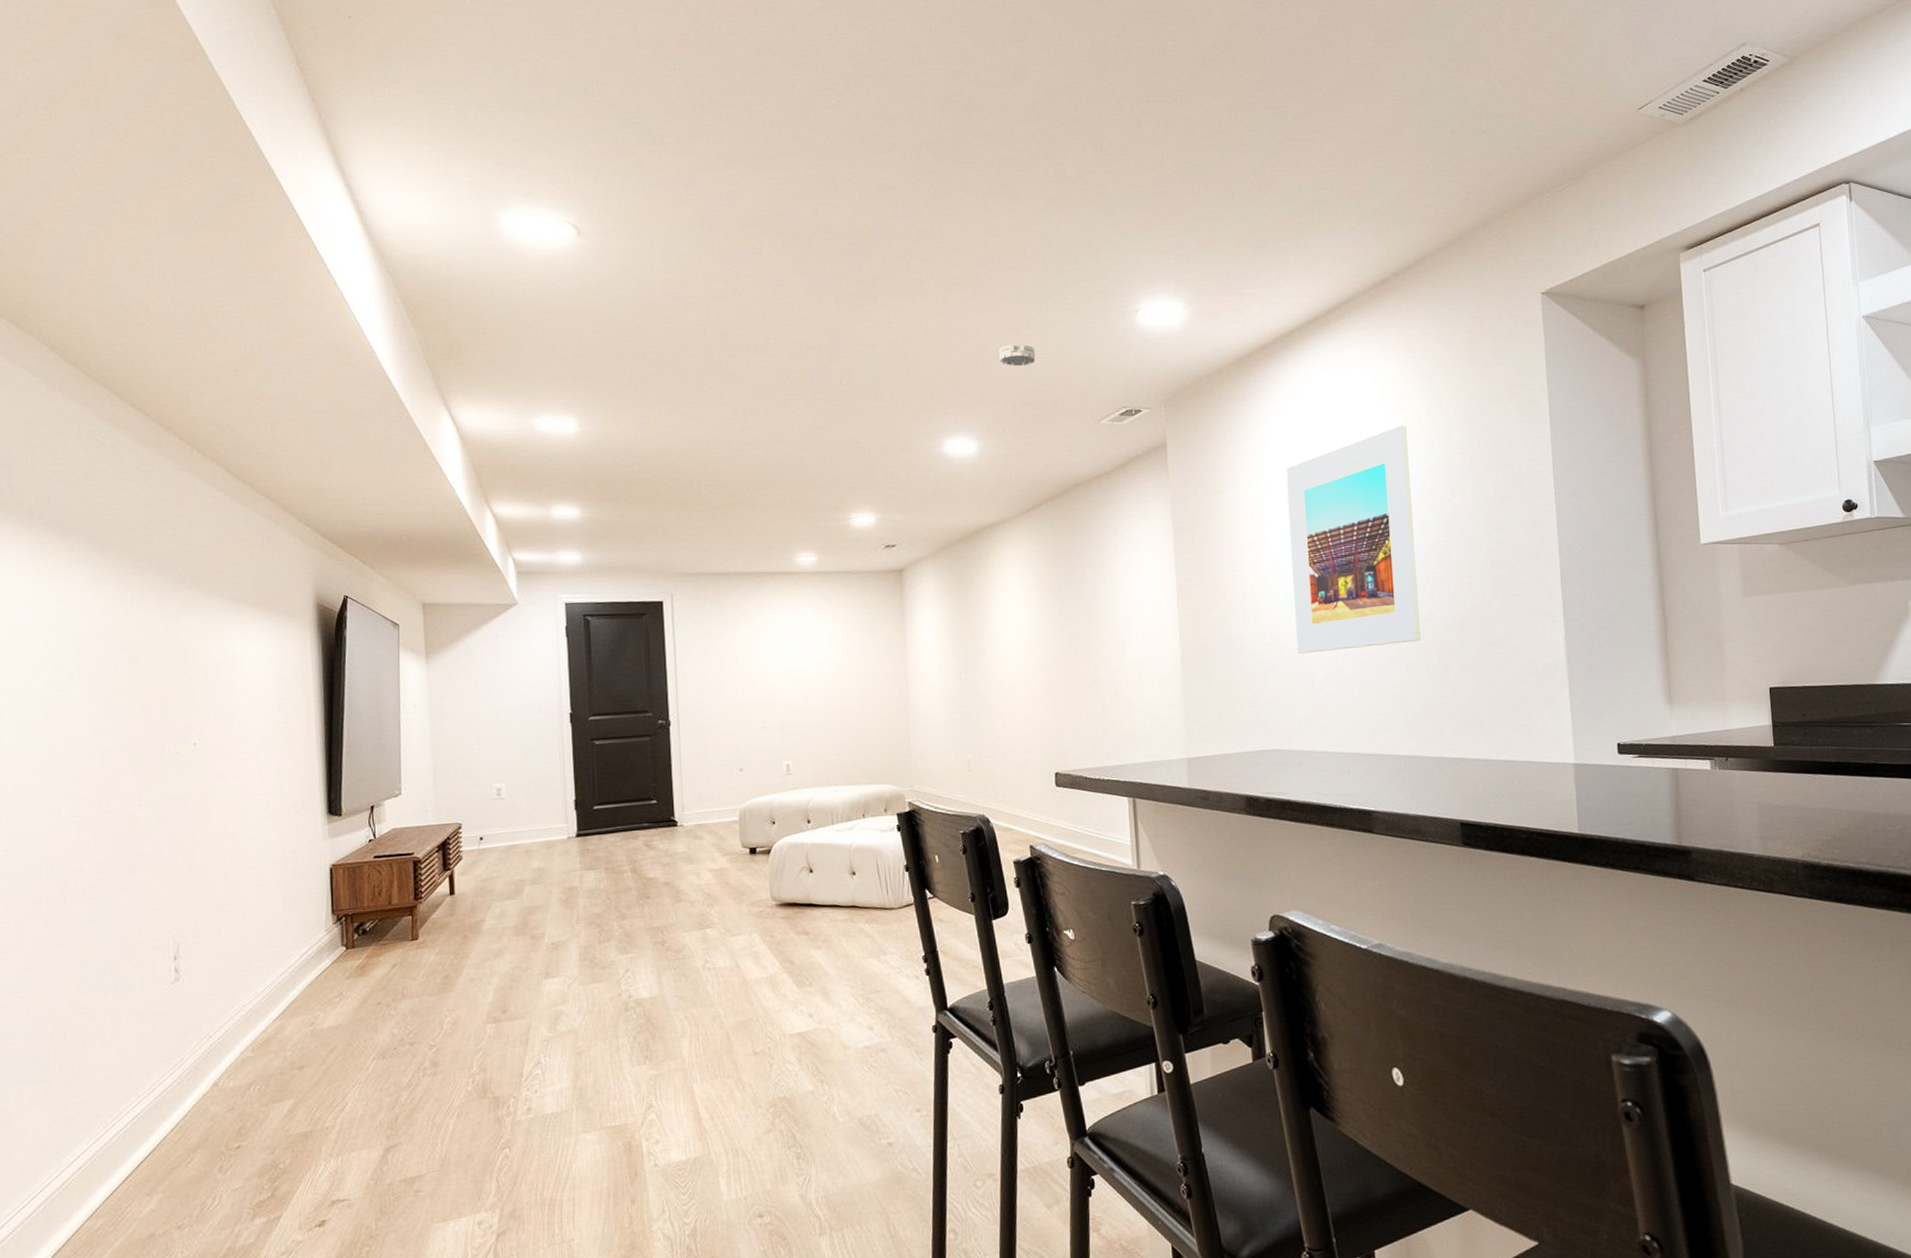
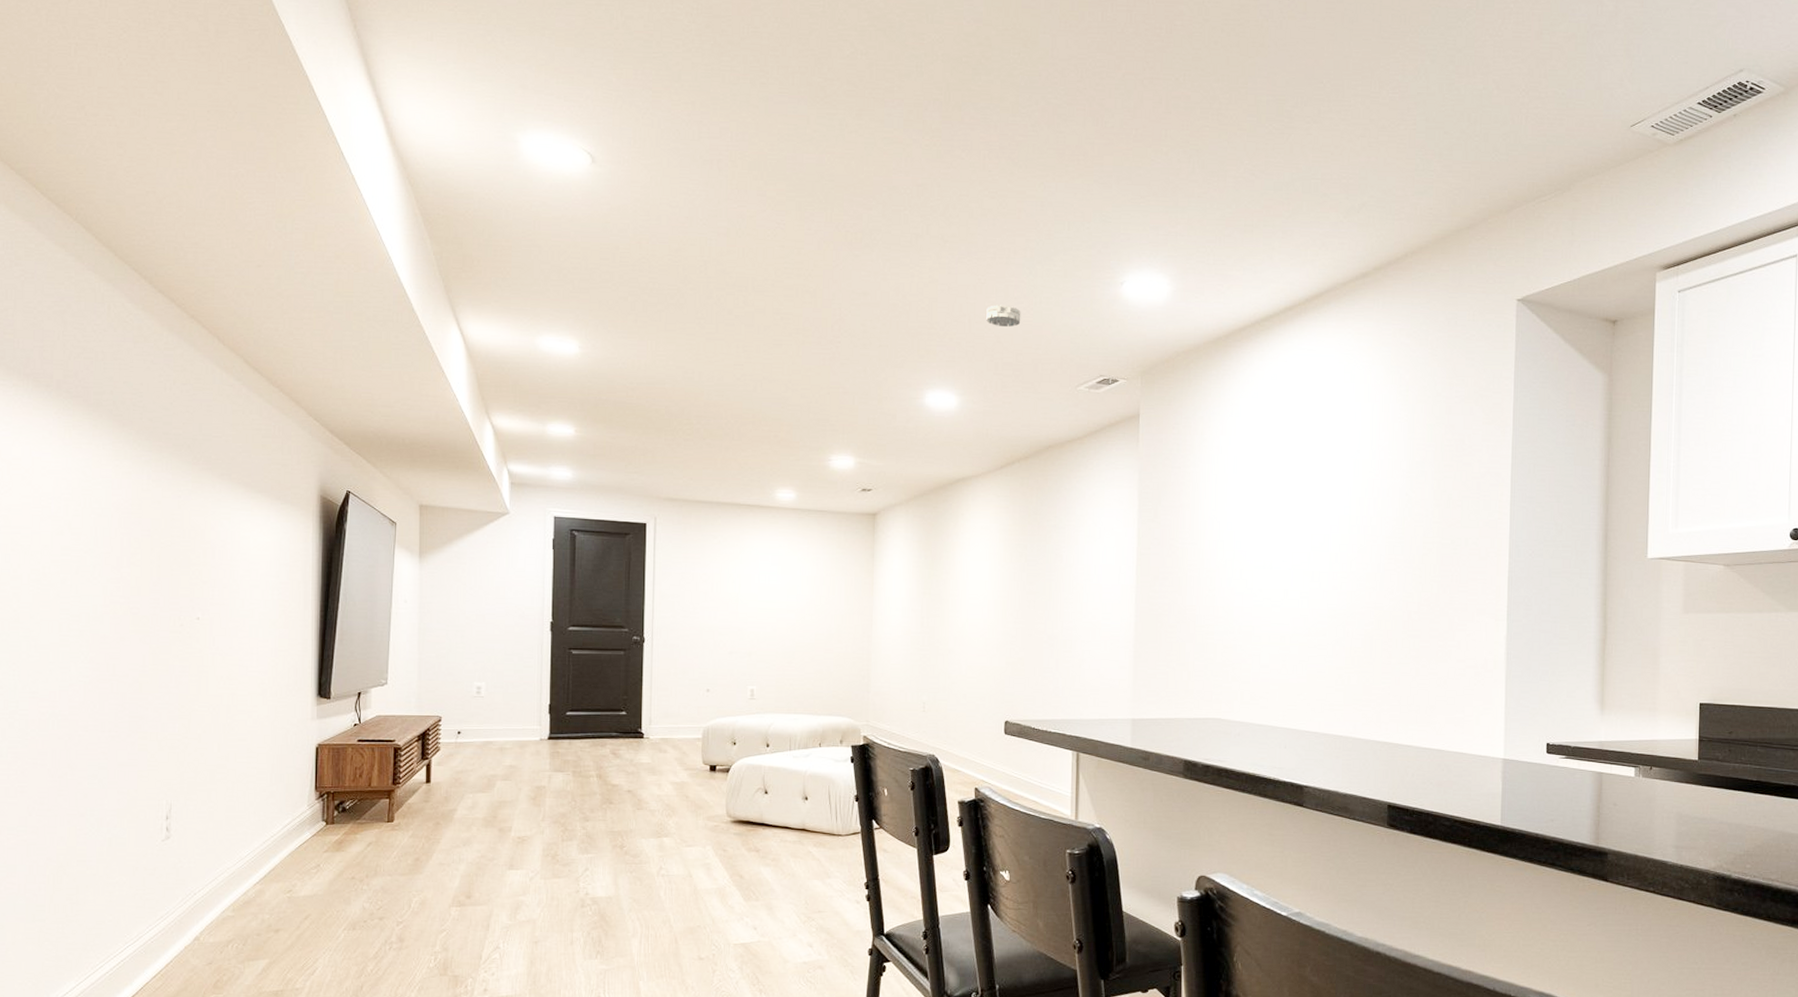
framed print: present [1286,425,1421,654] -> none [1247,417,1373,629]

